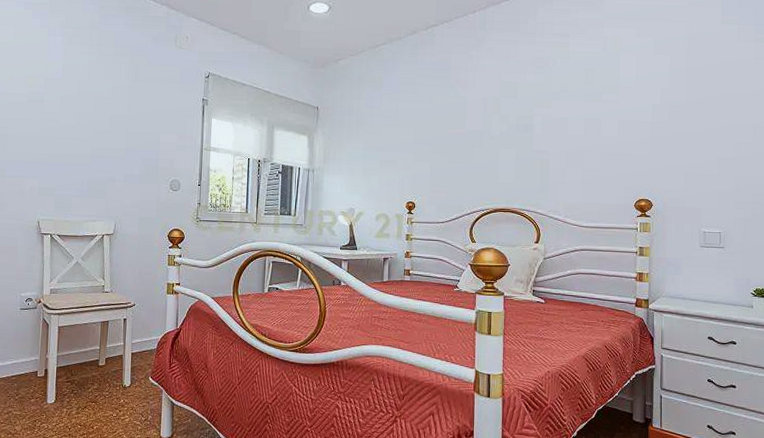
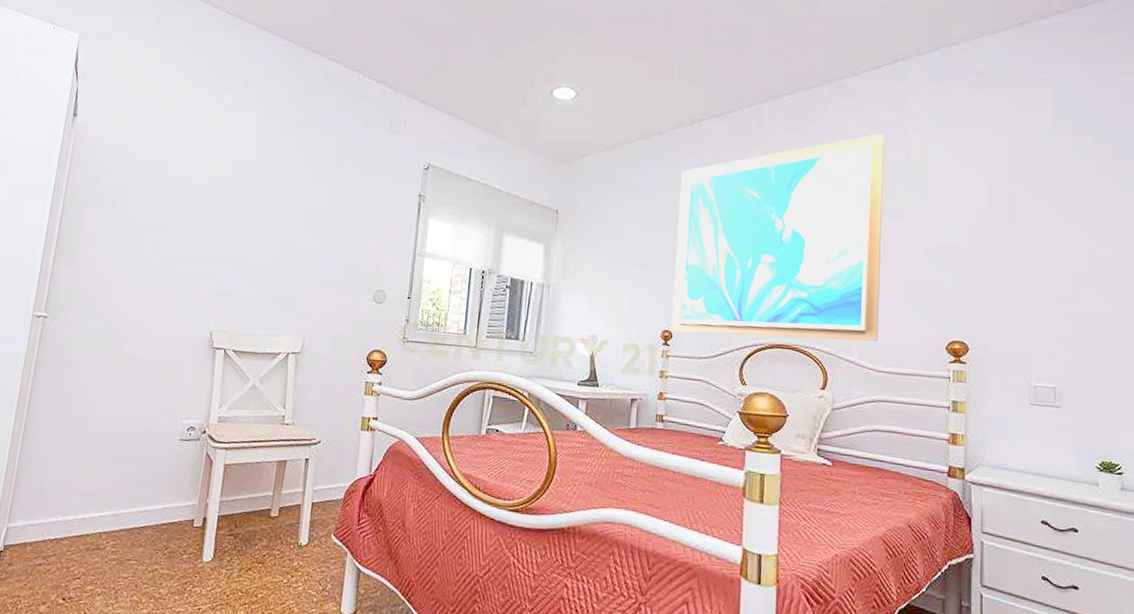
wall art: none [414,30,586,203] -> present [671,133,885,342]

